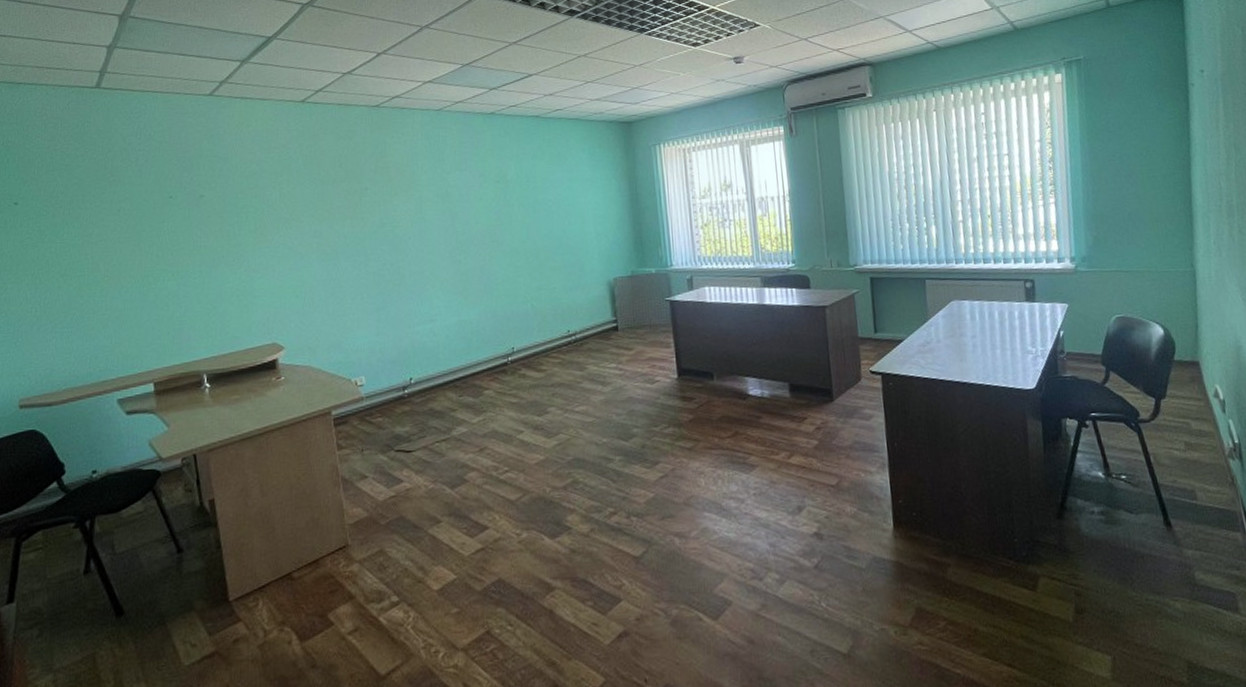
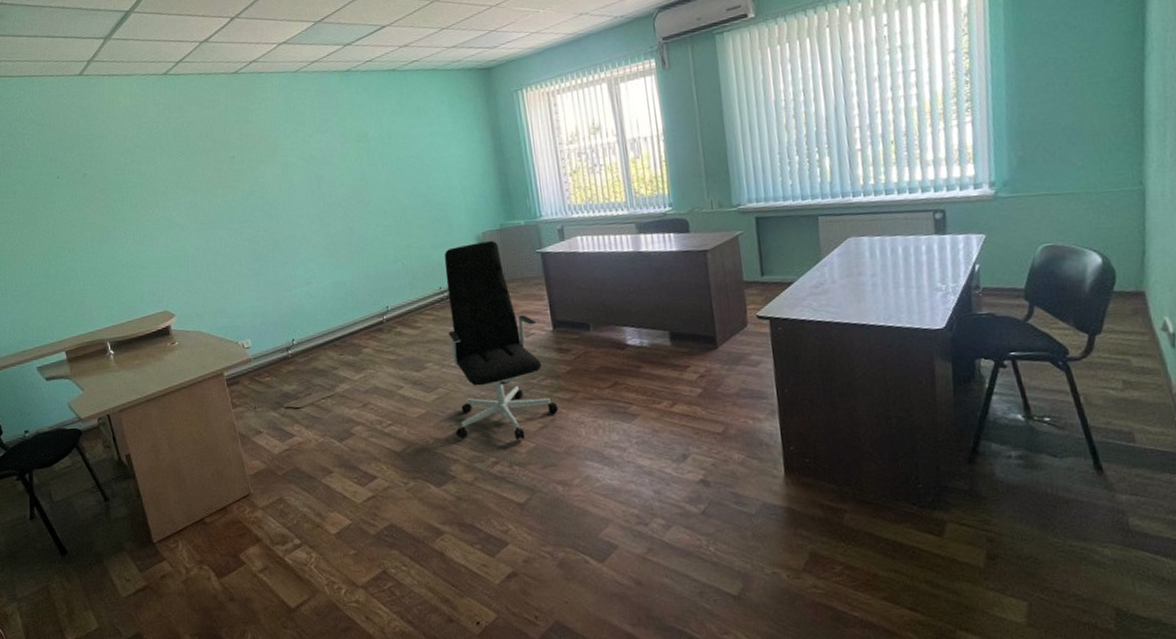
office chair: none [573,286,679,490] -> present [444,240,559,441]

